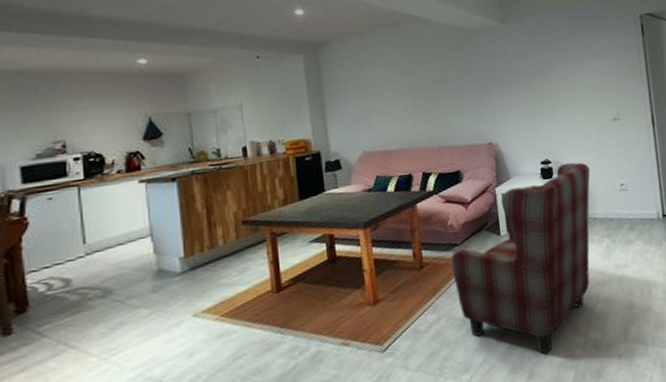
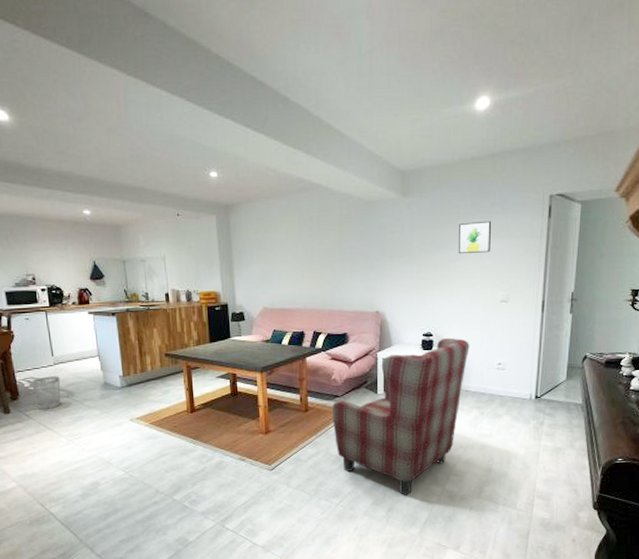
wastebasket: none [50,270,94,322] -> present [31,376,61,409]
wall art: none [561,41,595,77] -> present [458,220,492,254]

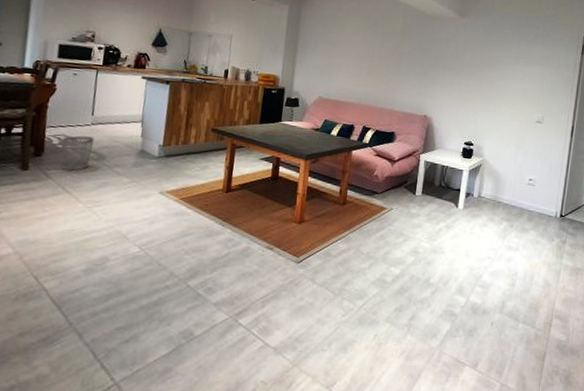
armchair: present [331,337,469,495] -> none [368,148,506,303]
wall art: present [458,220,492,254] -> none [503,48,534,77]

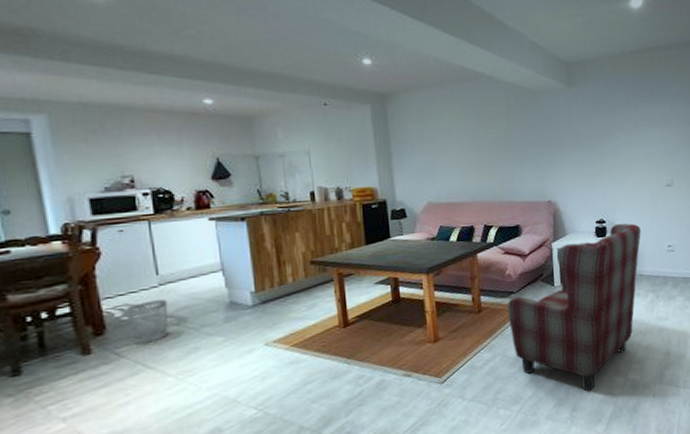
armchair: none [368,148,506,303] -> present [507,223,641,391]

